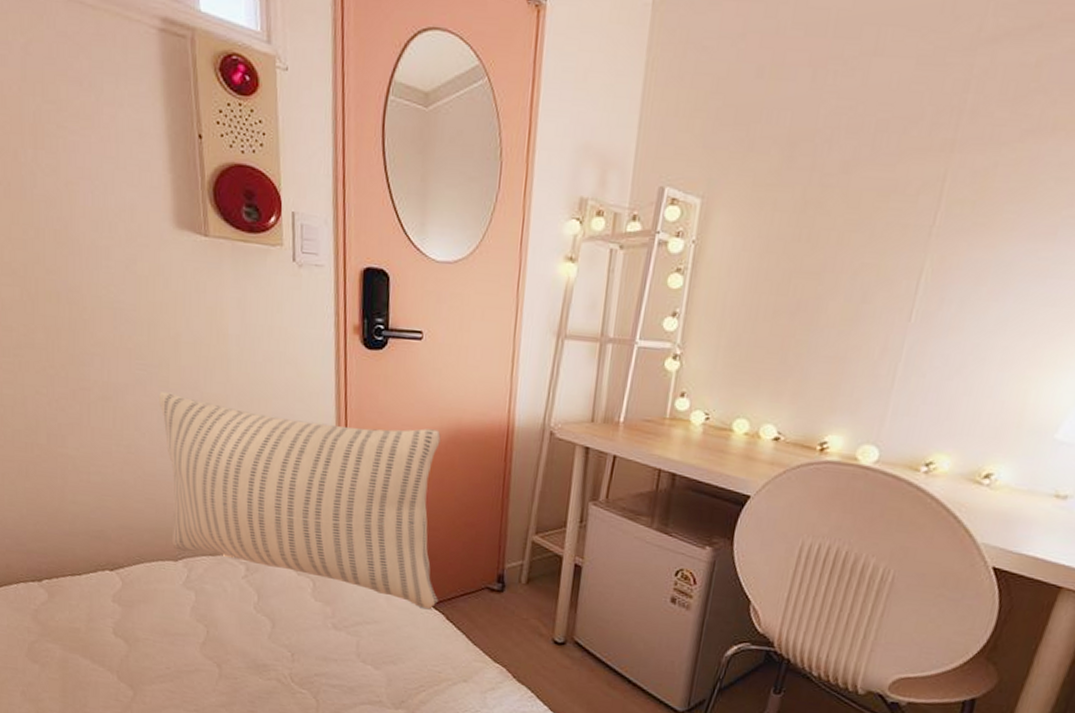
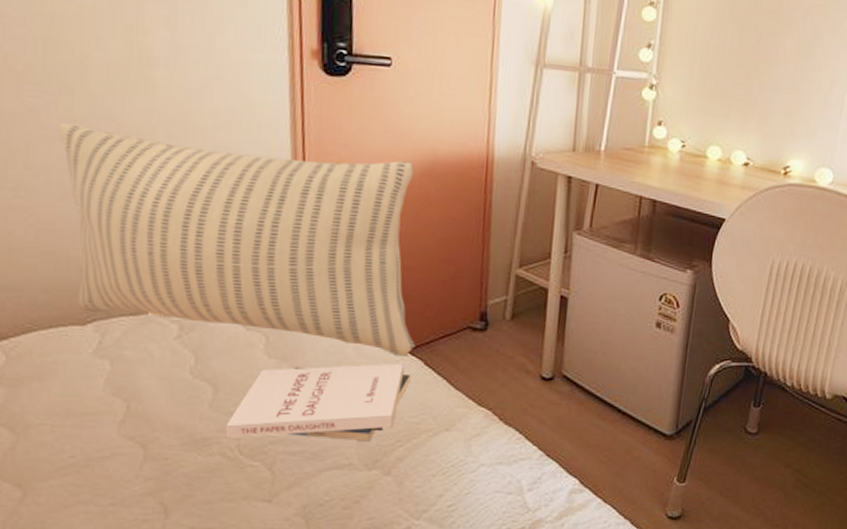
books: none [280,610,434,684] -> present [225,363,411,442]

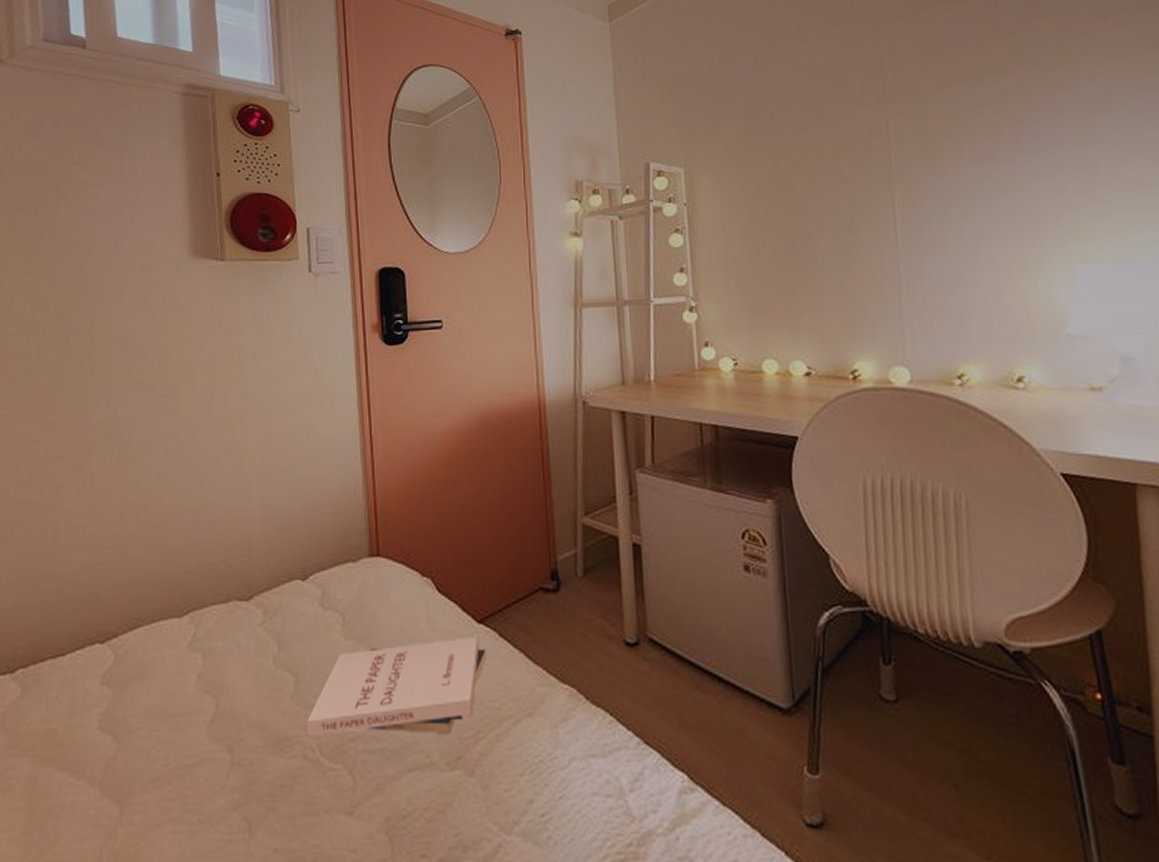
pillow: present [59,123,415,356] -> none [168,417,487,628]

